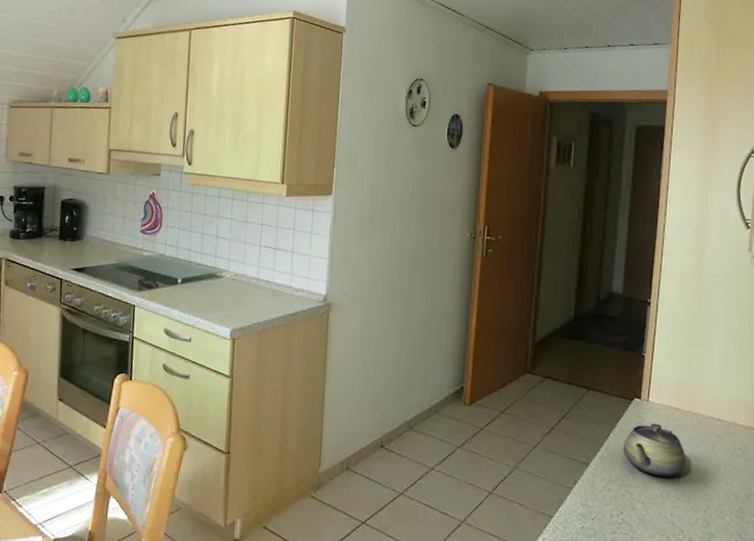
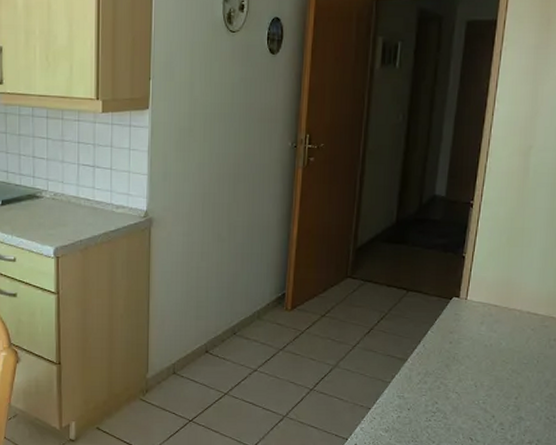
teapot: present [622,423,686,477] -> none [439,320,501,369]

